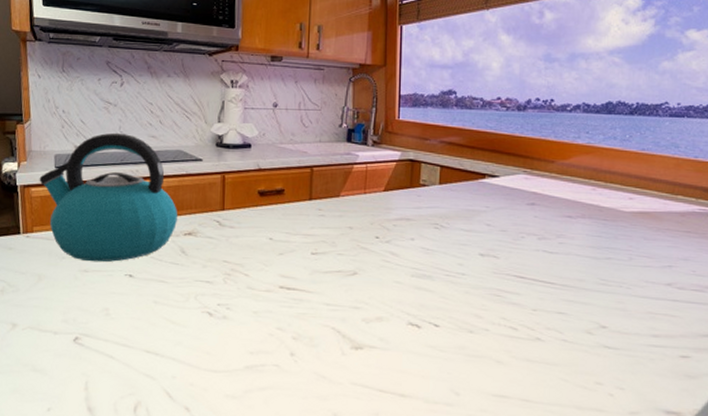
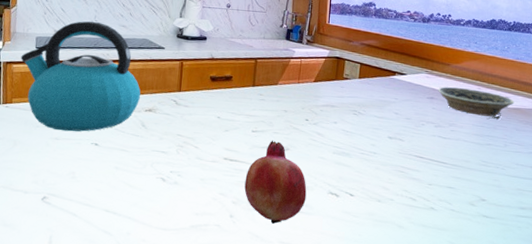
fruit: none [306,263,381,362] -> present [244,140,307,224]
bowl: none [540,189,641,228] -> present [438,87,515,120]

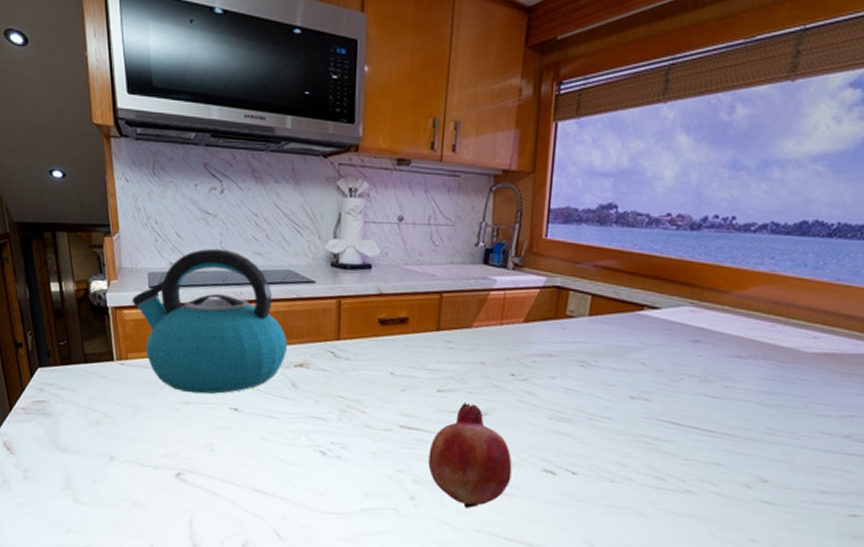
bowl: present [438,87,515,120] -> none [707,324,827,370]

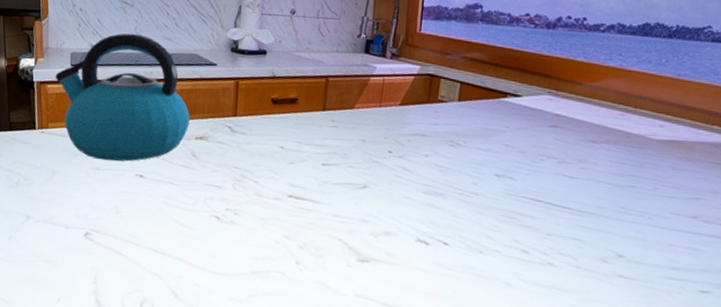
fruit: present [428,402,512,508] -> none [313,175,389,274]

